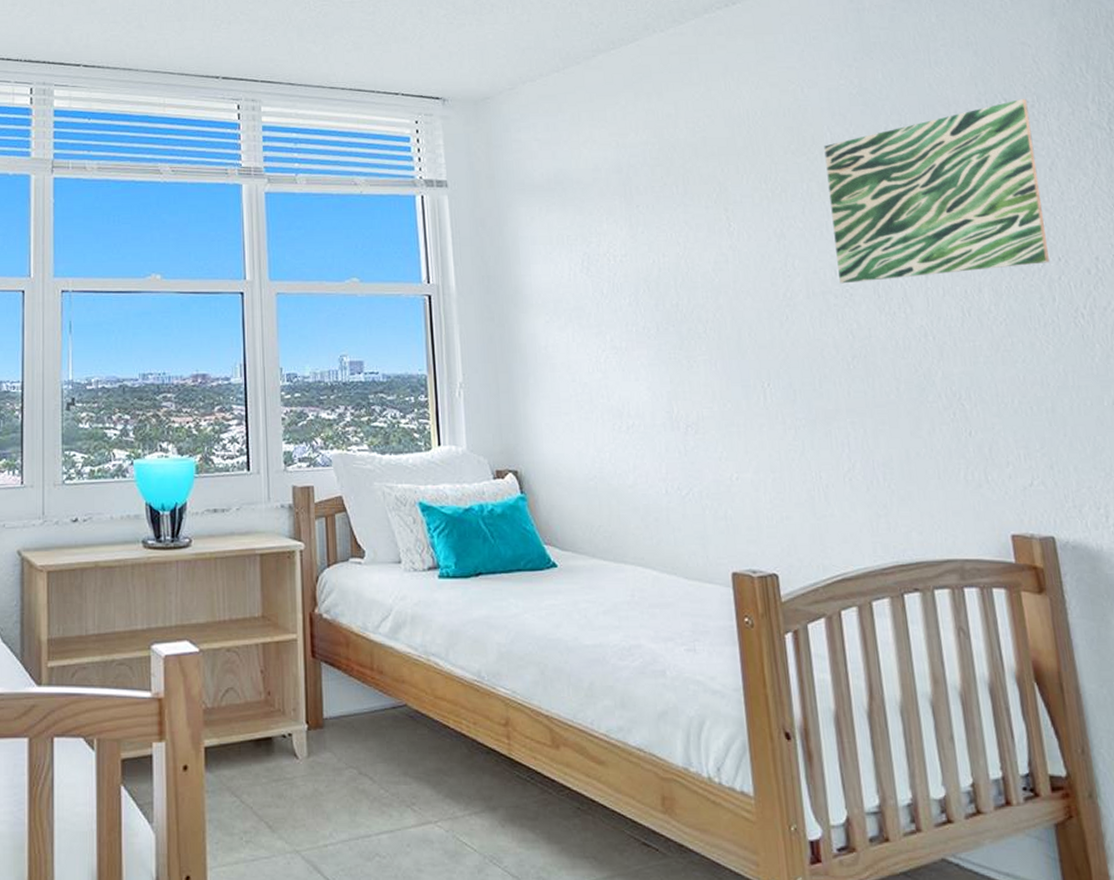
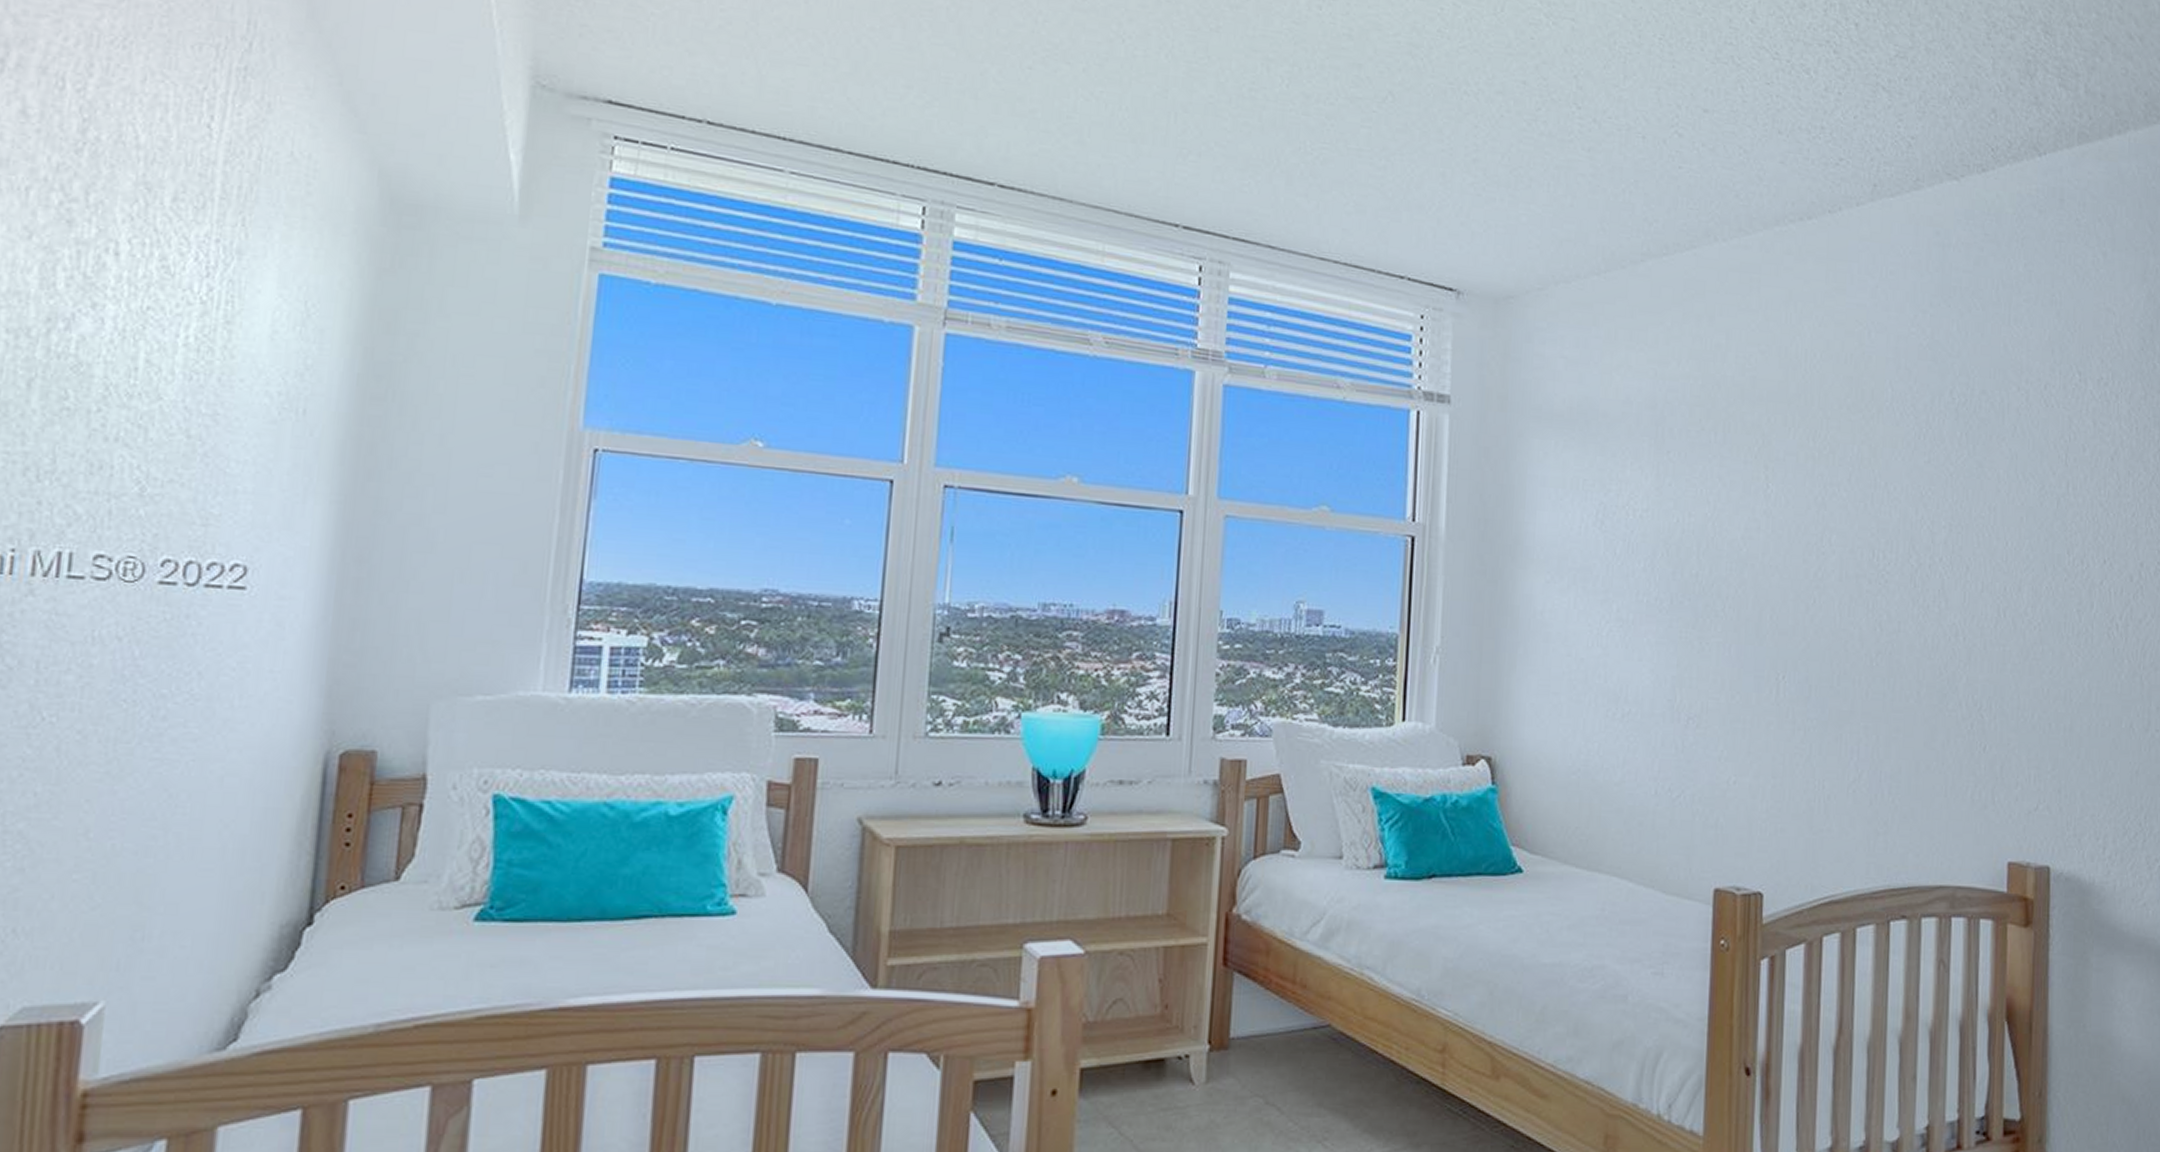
wall art: present [824,98,1050,284] -> none [1876,373,2101,568]

